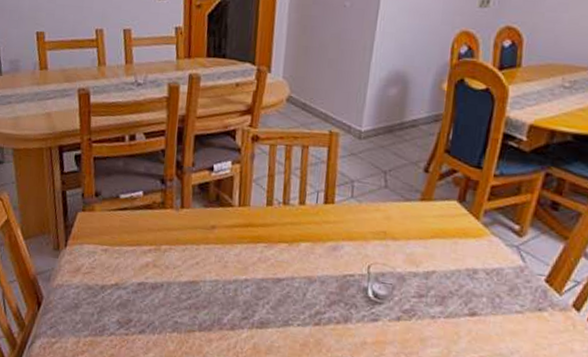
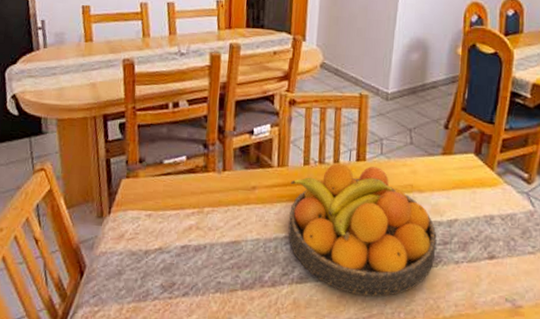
fruit bowl: none [248,204,412,348] -> present [288,162,437,297]

